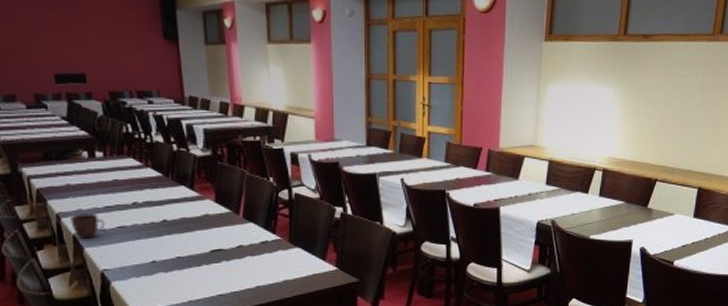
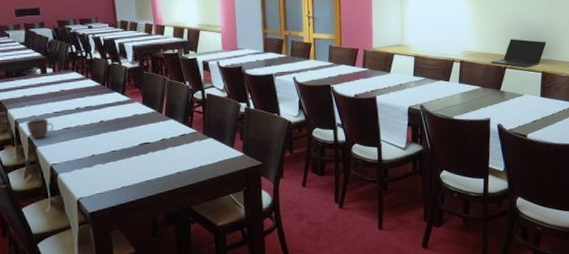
laptop: none [639,146,708,182] -> present [491,39,547,68]

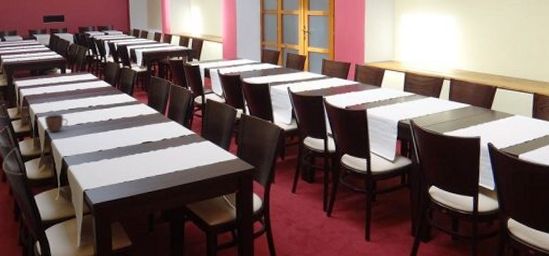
laptop: present [491,39,547,68] -> none [481,60,539,88]

